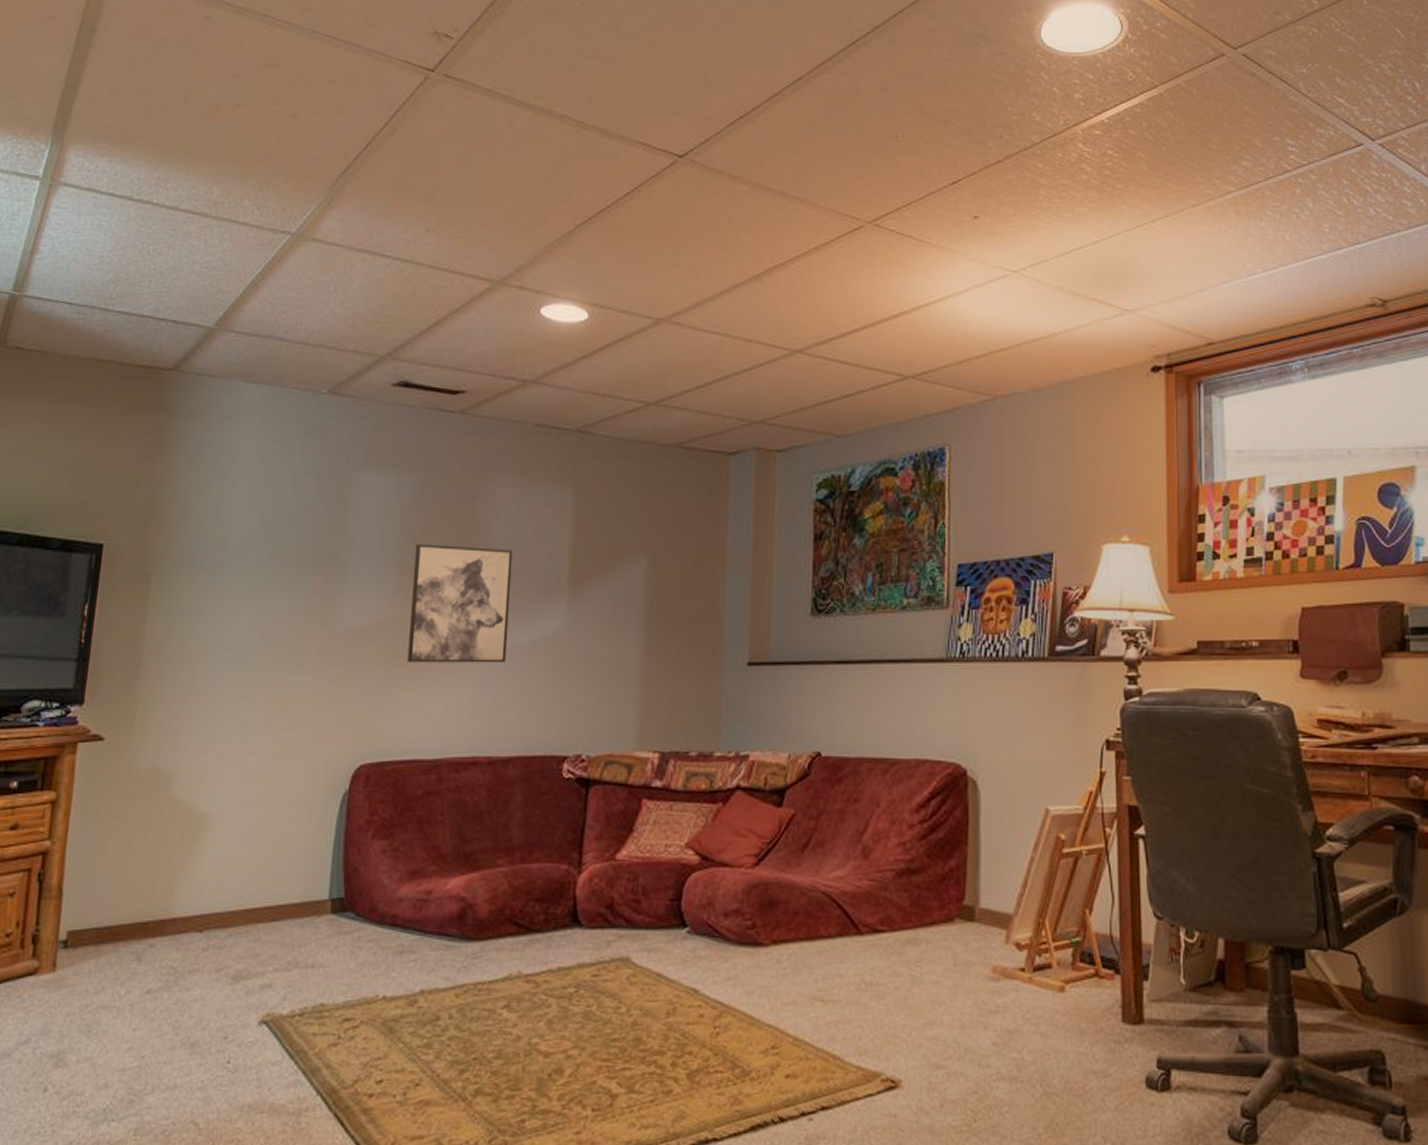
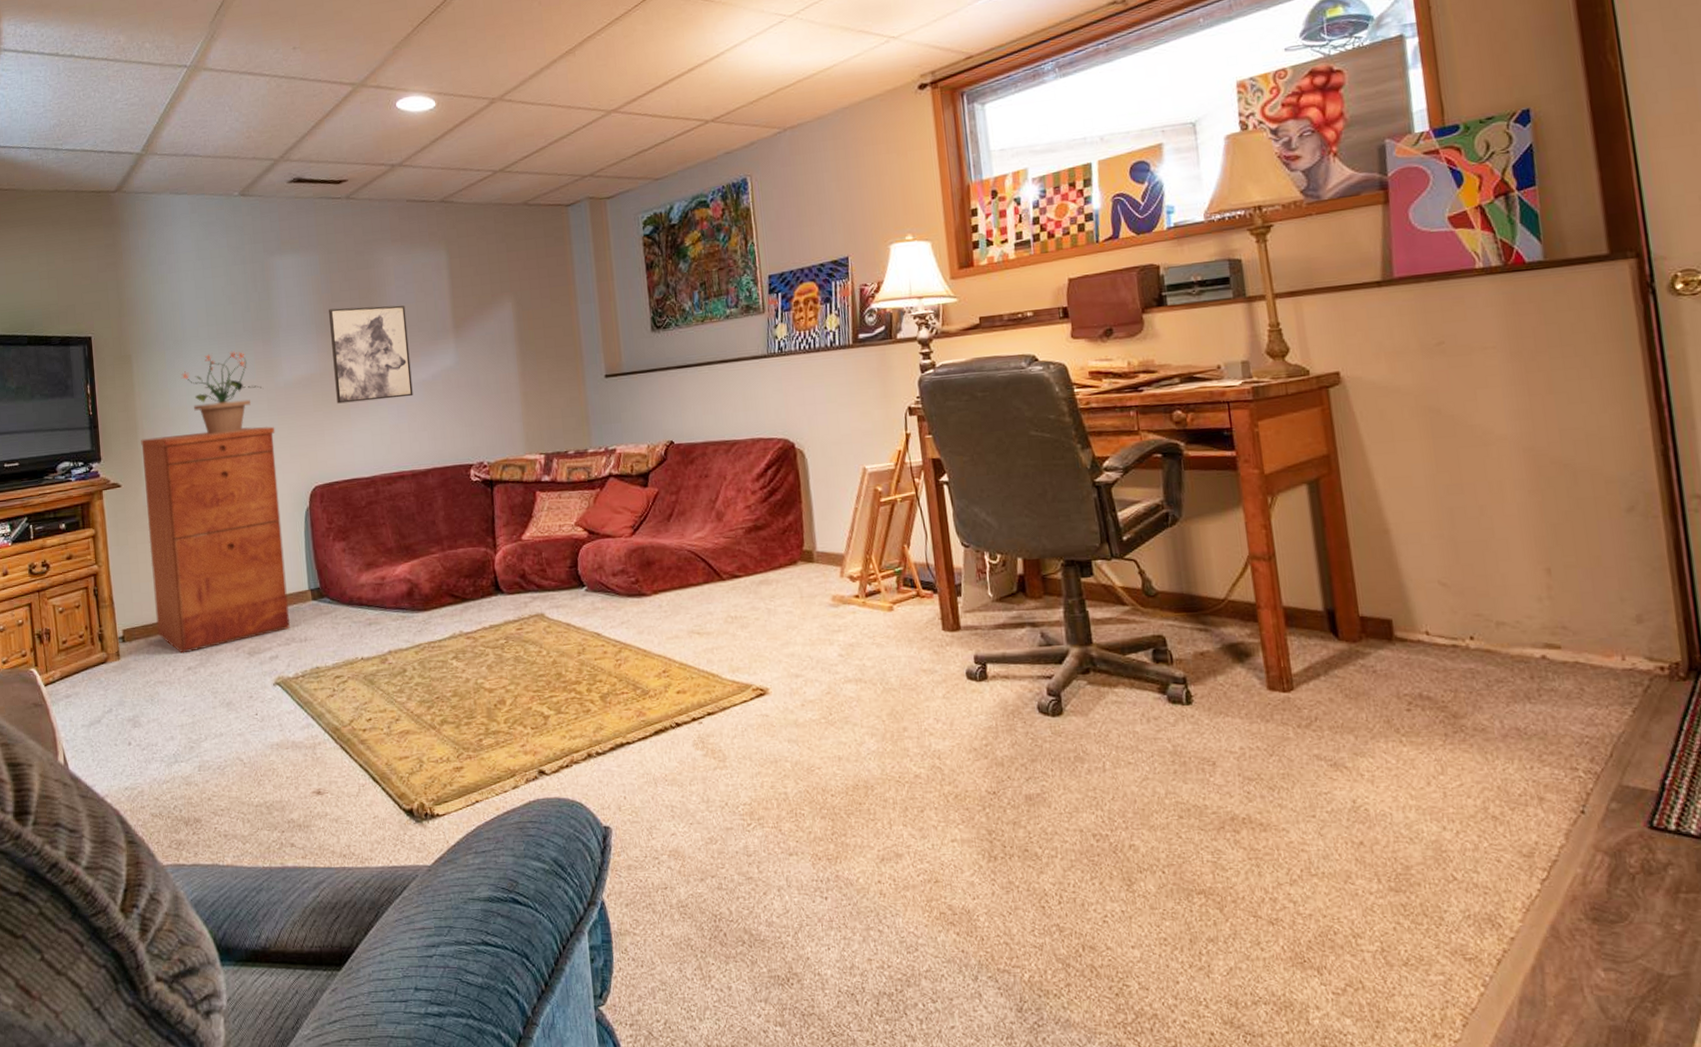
filing cabinet: none [114,680,322,971] -> present [141,426,291,654]
potted plant: none [210,581,316,685] -> present [180,350,264,435]

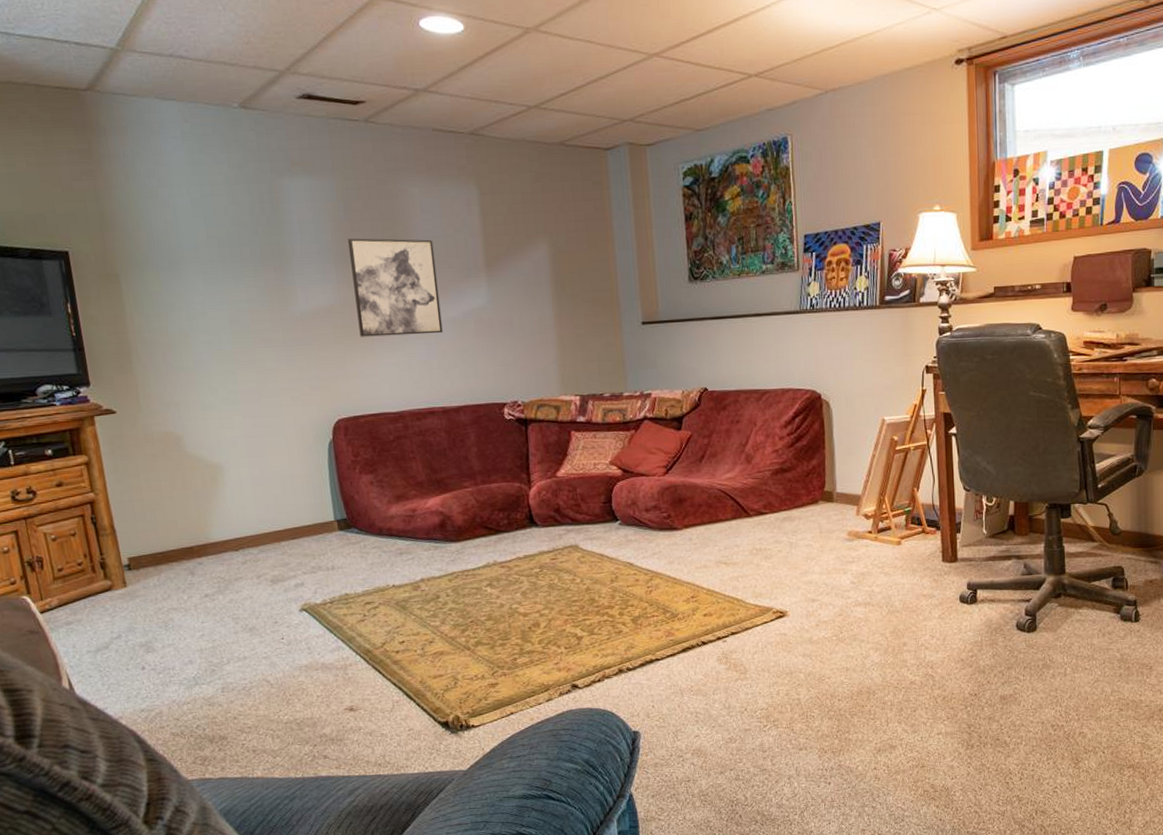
filing cabinet: present [141,426,291,654] -> none [136,357,316,581]
potted plant: present [180,350,264,435] -> none [179,276,277,363]

